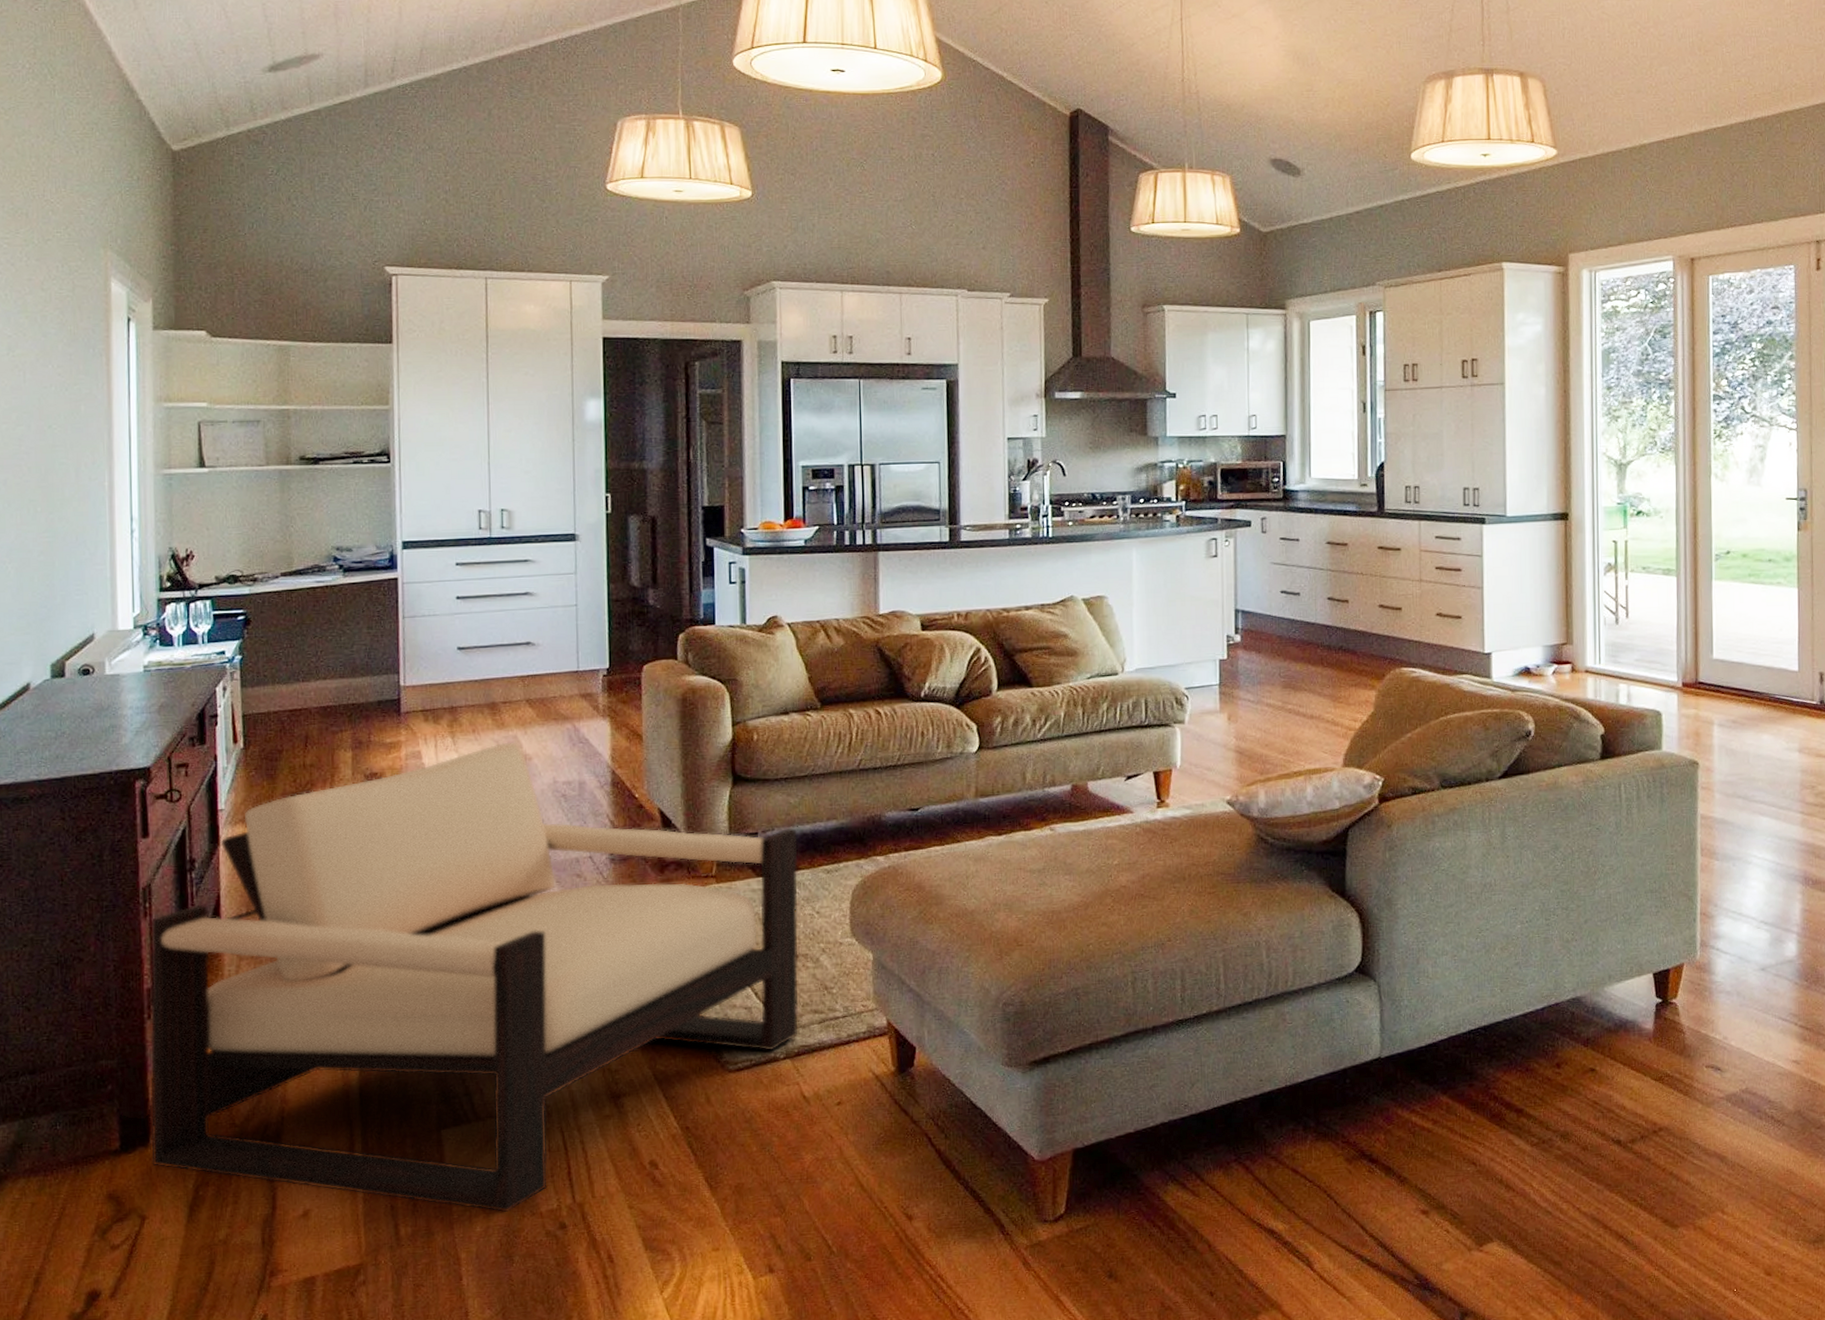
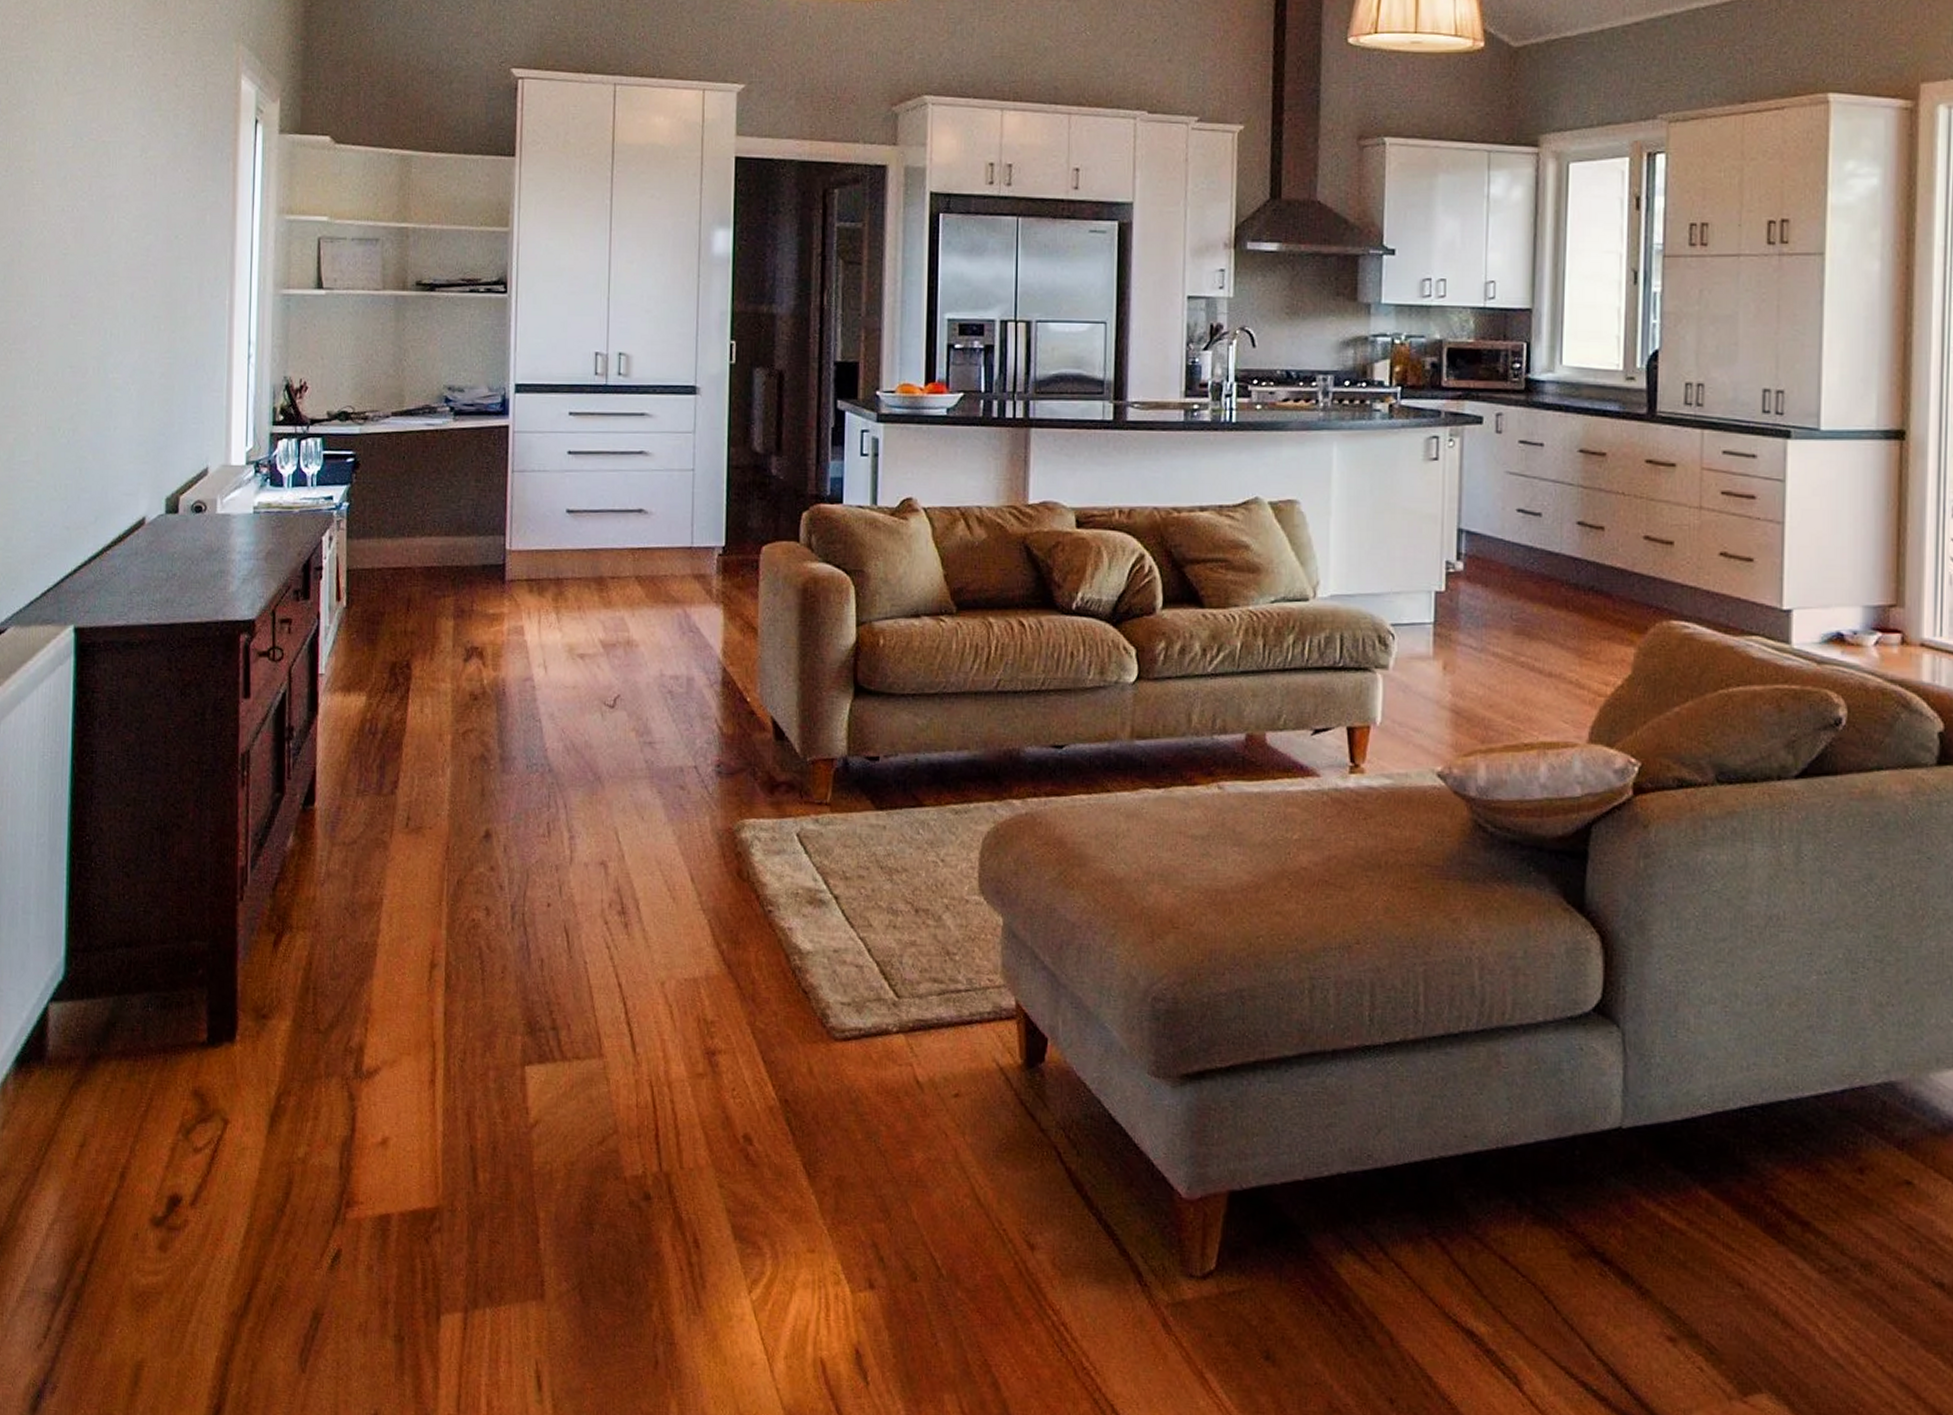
armchair: present [150,741,799,1213] -> none [237,624,923,1172]

